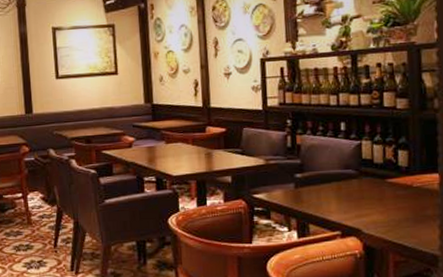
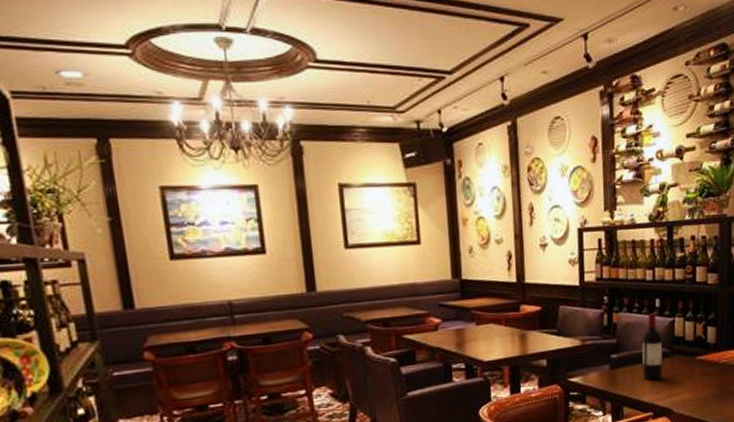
wine bottle: none [327,136,350,201] -> present [642,313,663,381]

